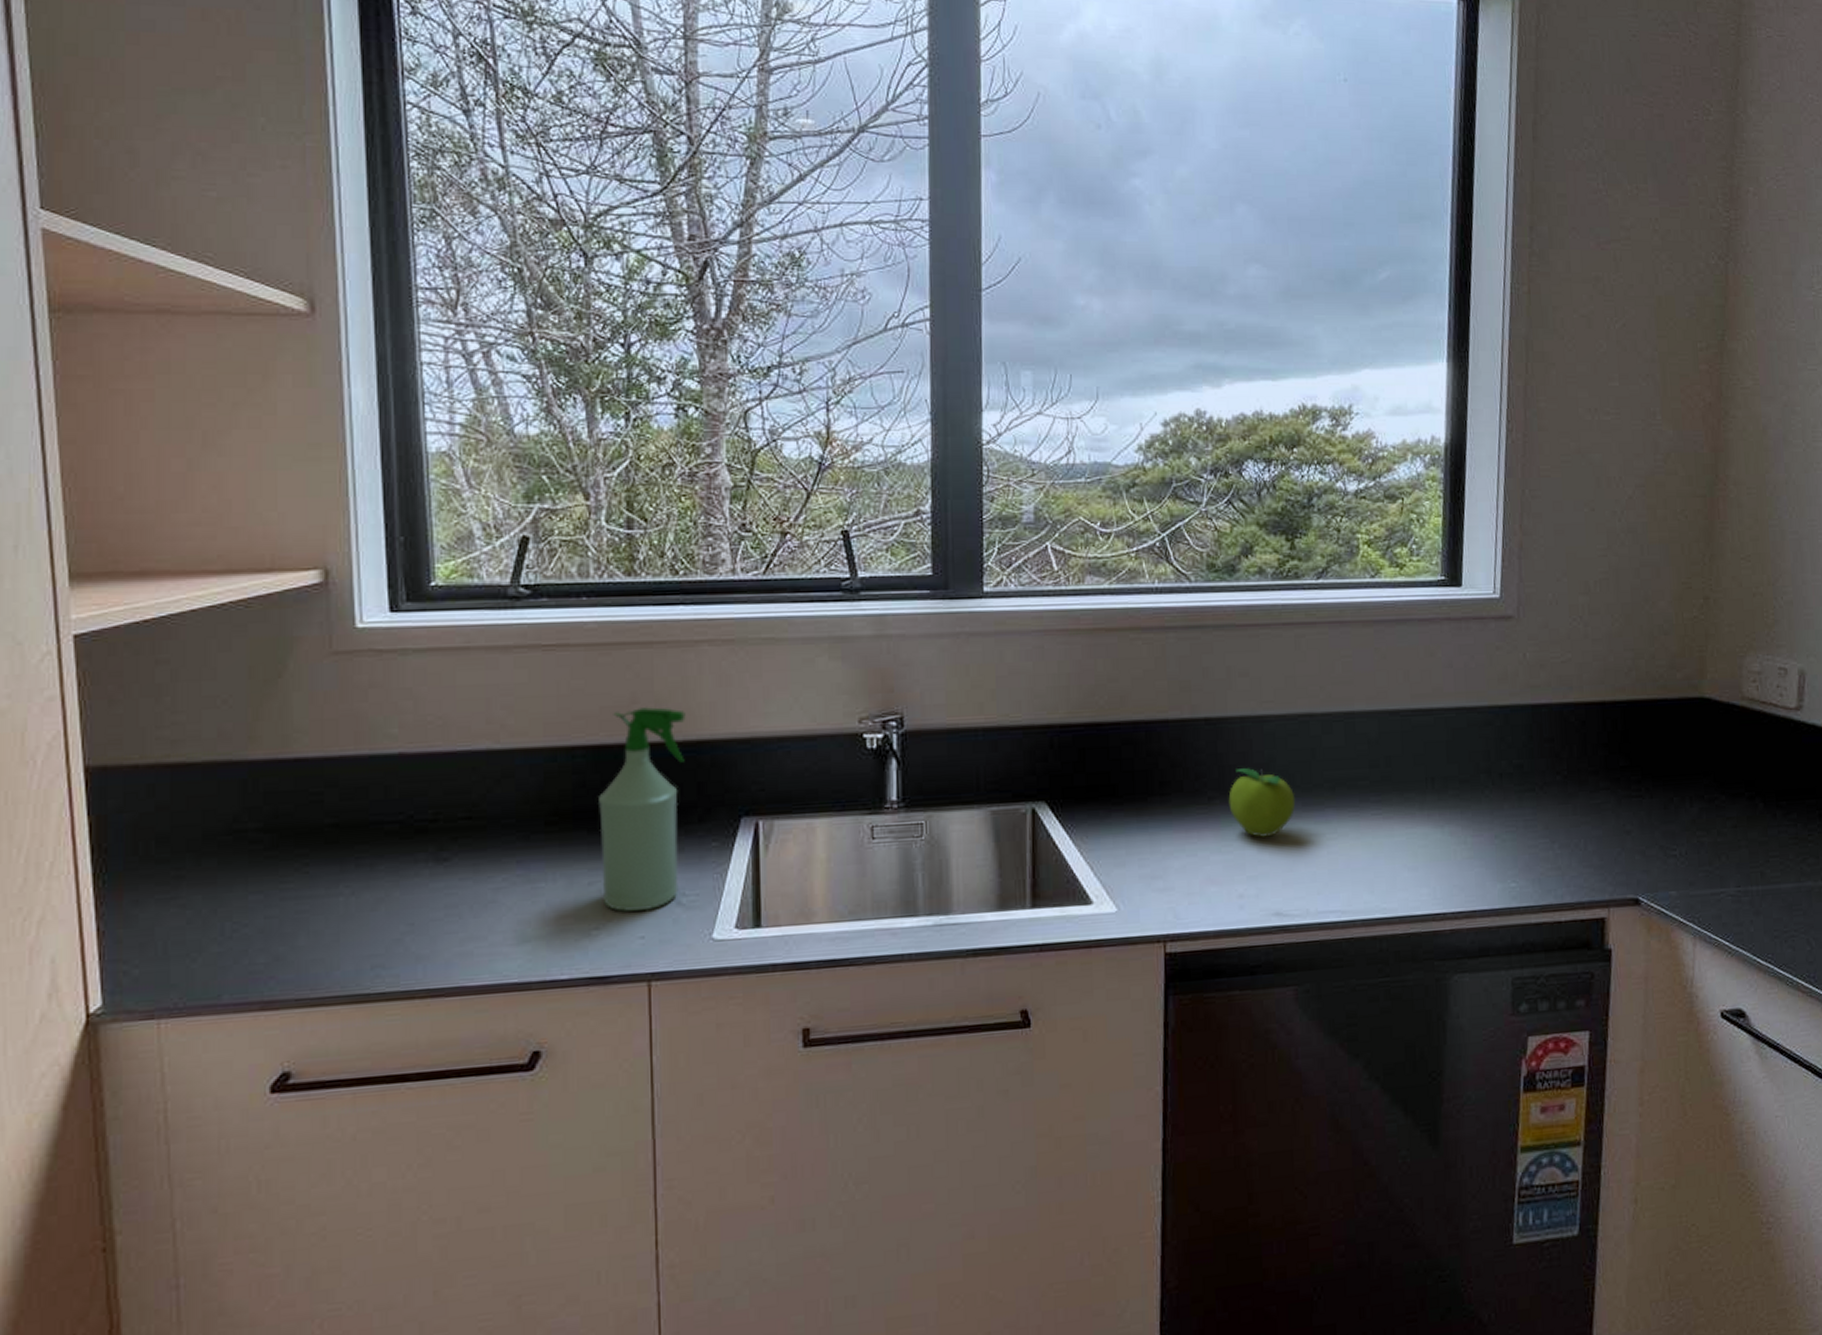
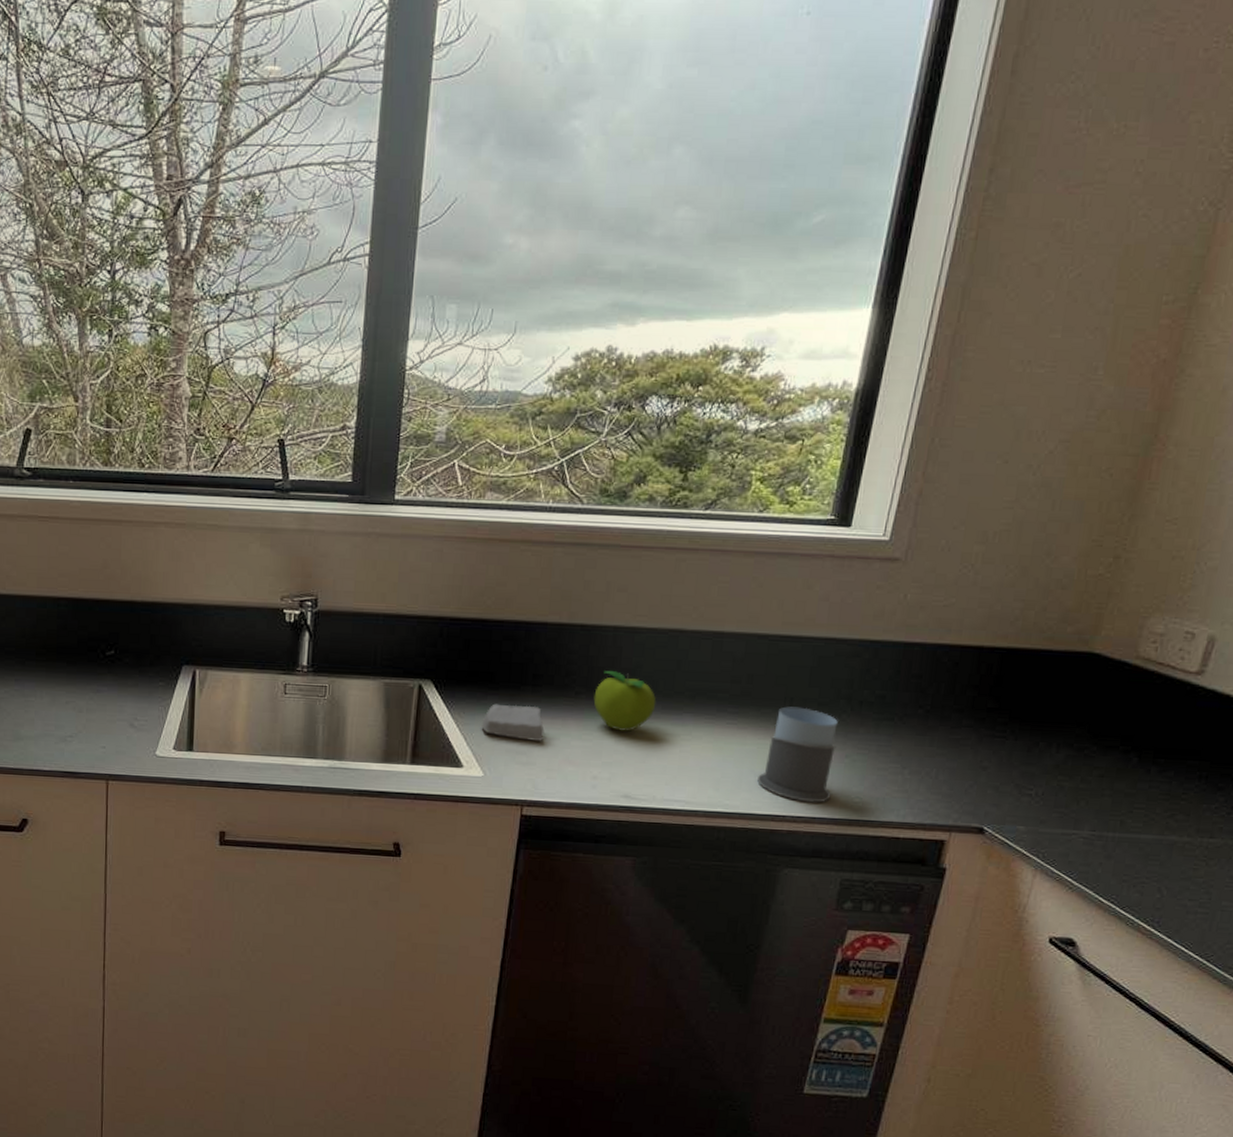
spray bottle: present [599,707,686,912] -> none [76,572,144,728]
soap bar: none [1108,819,1180,861] -> present [481,703,545,741]
mug: none [1412,787,1488,895] -> present [757,706,838,803]

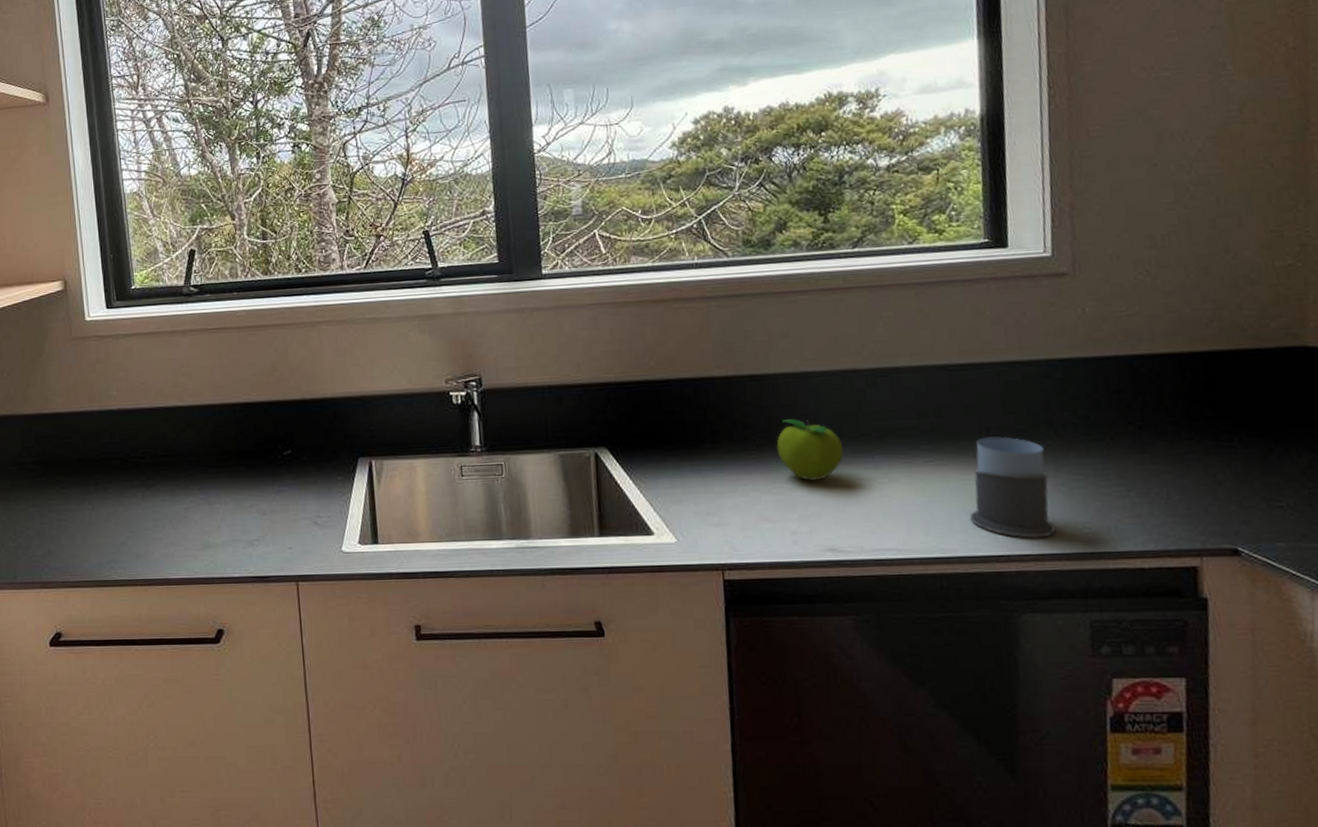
soap bar: present [481,703,545,741] -> none [665,463,733,500]

